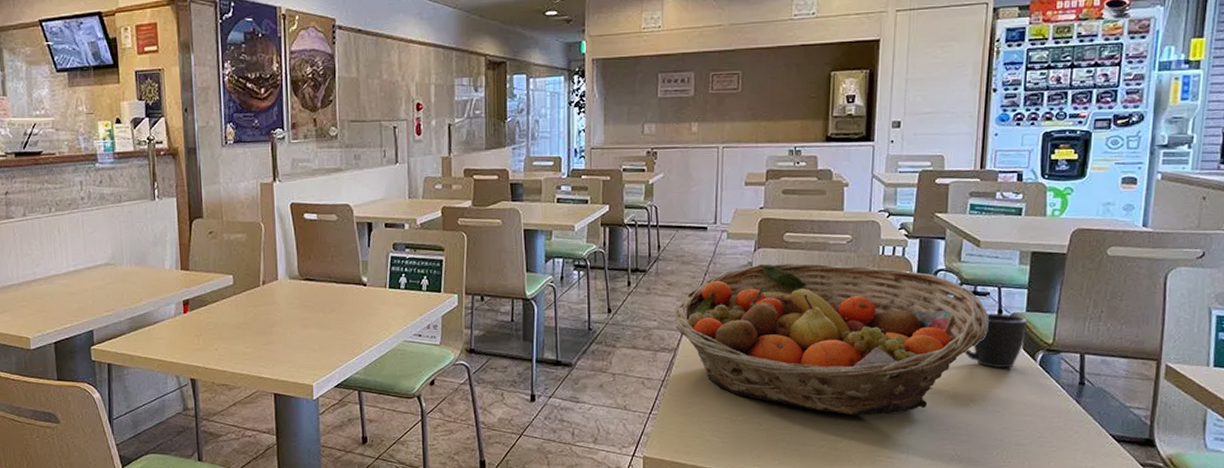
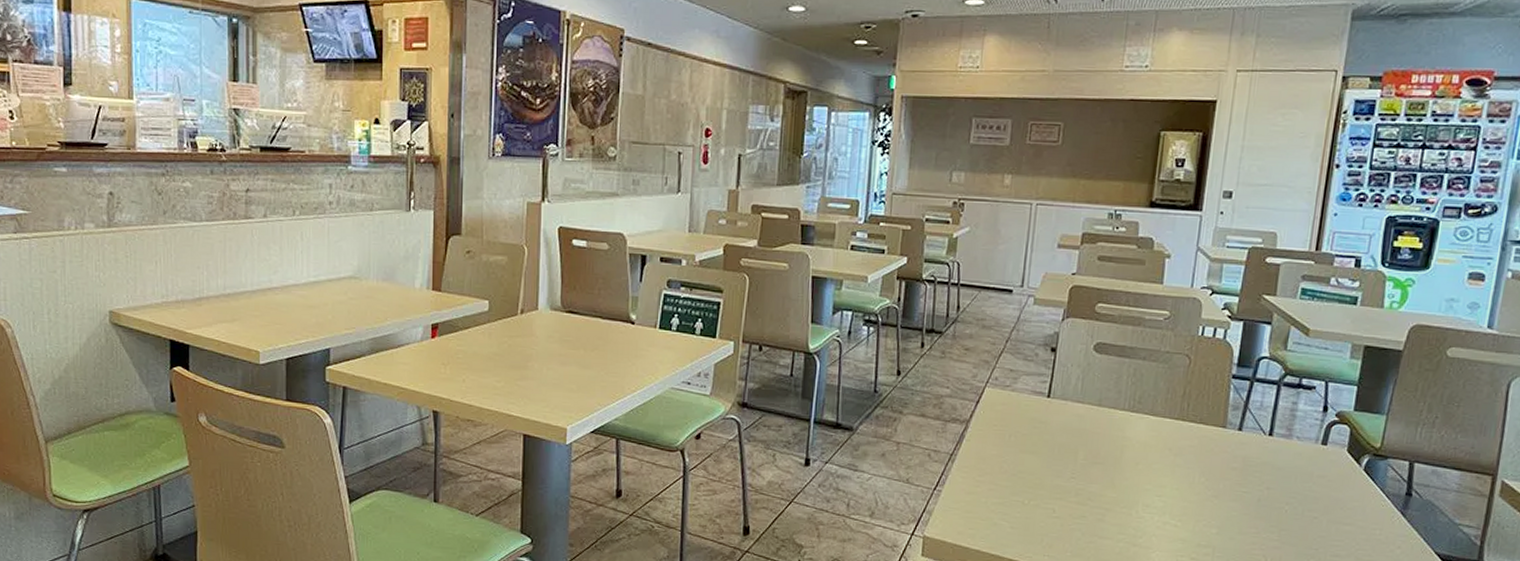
fruit basket: present [675,263,989,415] -> none [970,335,1313,511]
mug: present [965,313,1027,369] -> none [1283,409,1354,471]

